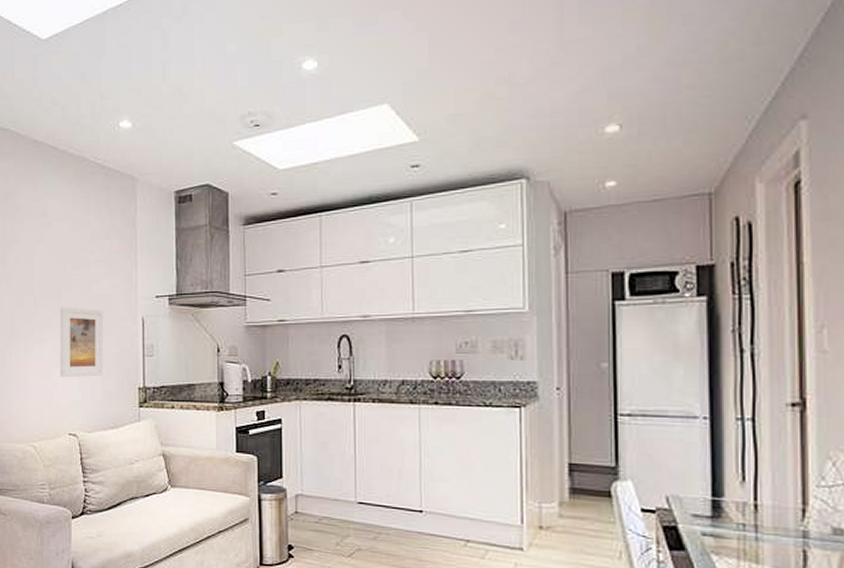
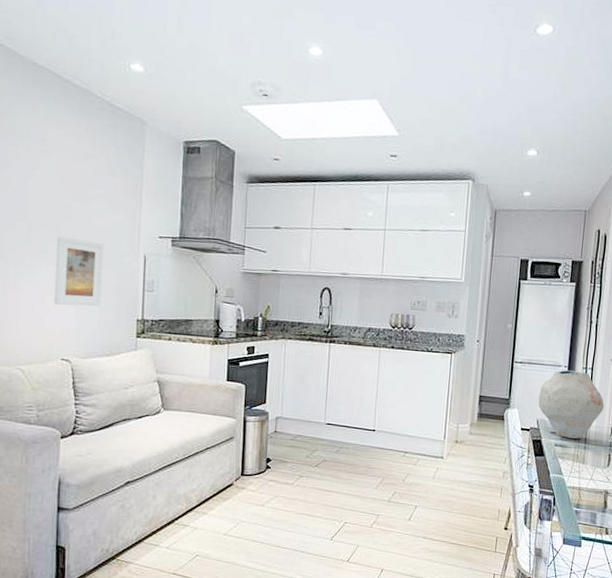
vase: none [665,423,784,525] -> present [538,370,605,439]

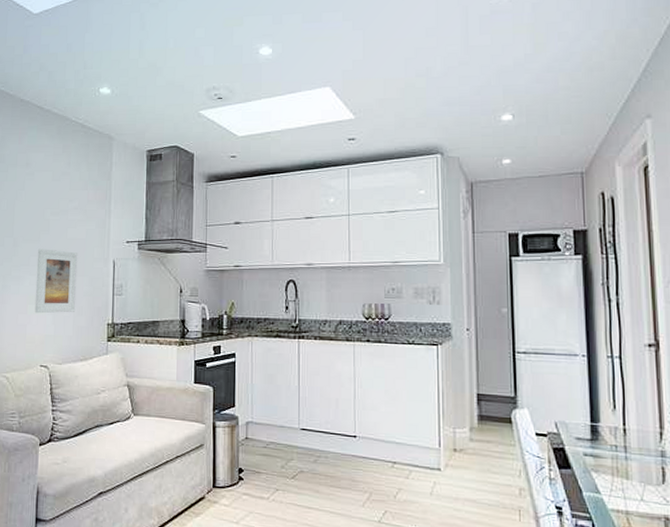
vase: present [538,370,605,439] -> none [553,360,645,446]

